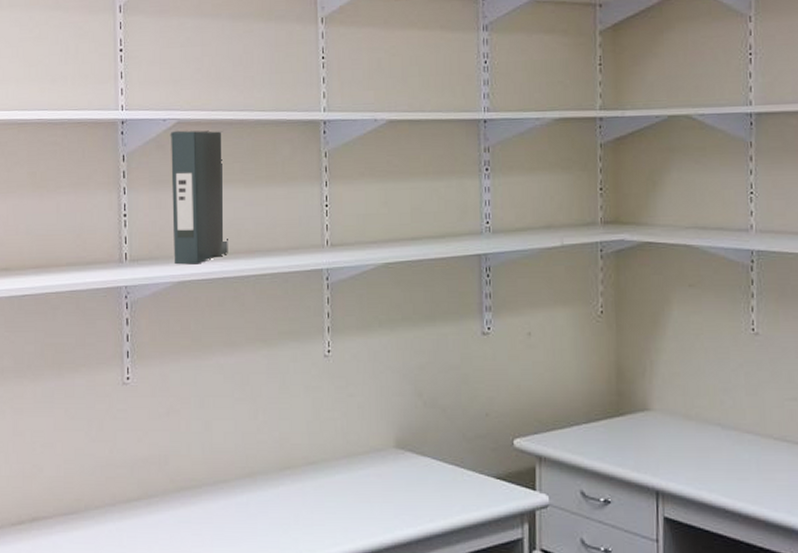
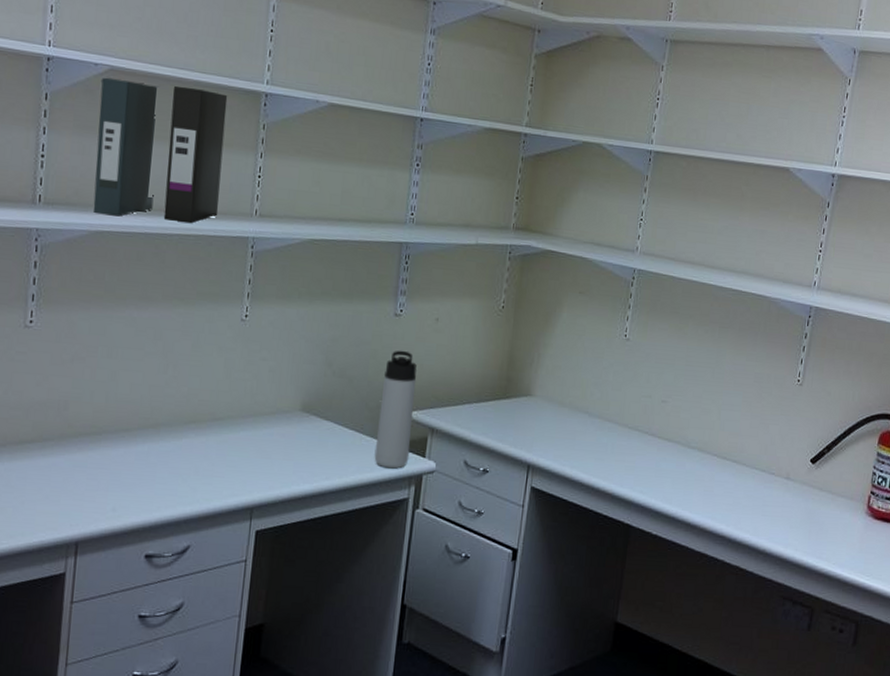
binder: none [237,127,289,262] -> present [163,87,228,223]
thermos bottle: none [478,371,518,505] -> present [374,350,417,469]

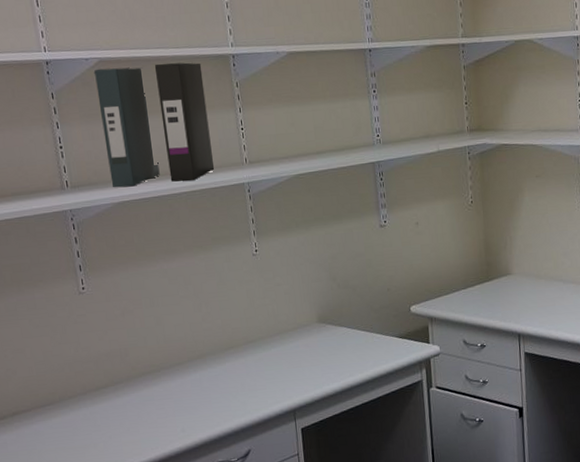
thermos bottle: present [374,350,417,469] -> none [381,255,416,358]

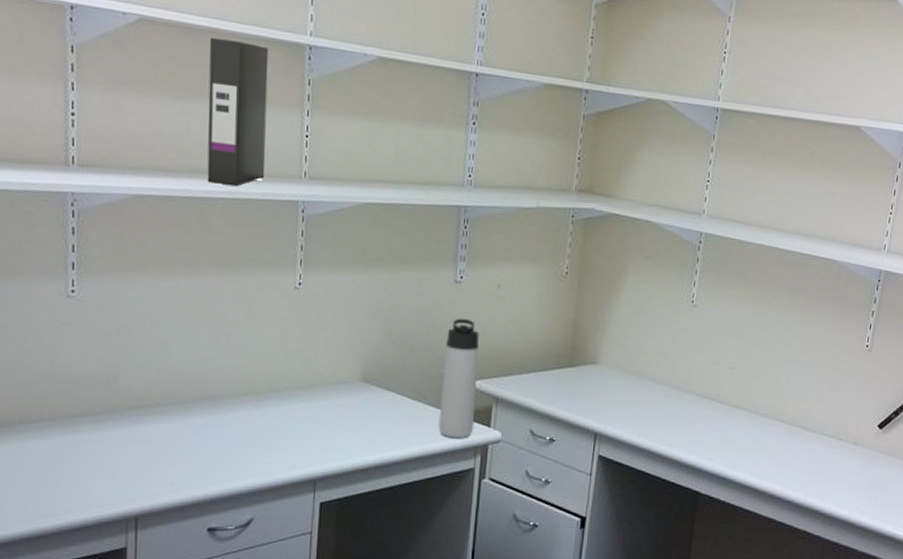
binder: present [94,68,160,188] -> none [131,29,195,179]
thermos bottle: none [381,255,416,358] -> present [438,318,480,439]

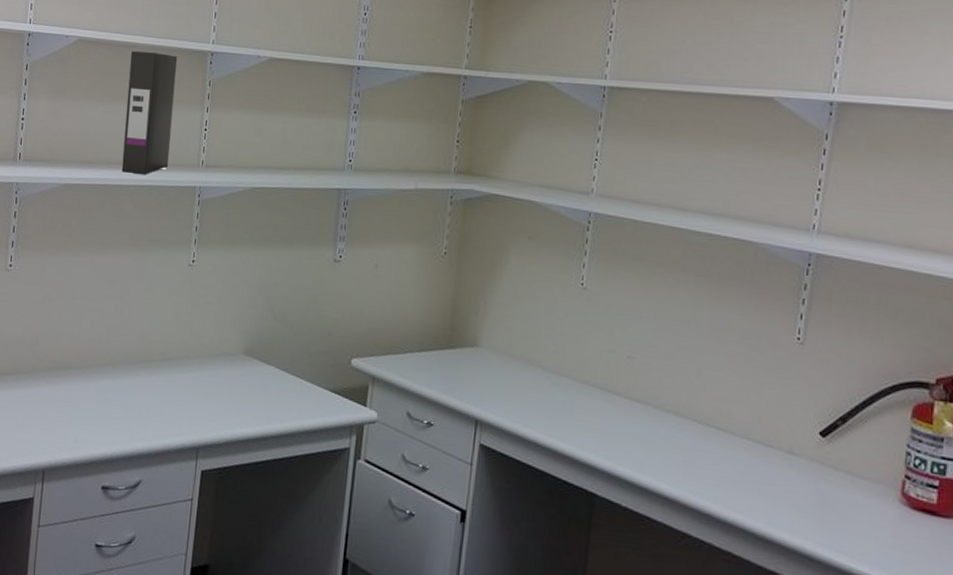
thermos bottle: present [438,318,480,439] -> none [315,296,357,417]

